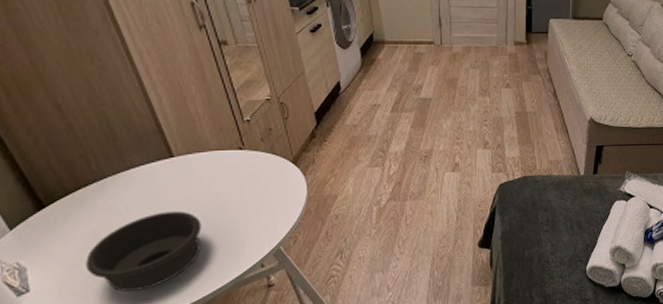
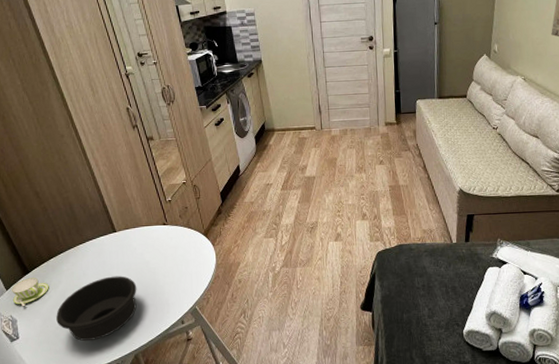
cup: none [18,214,76,251] -> present [12,278,49,307]

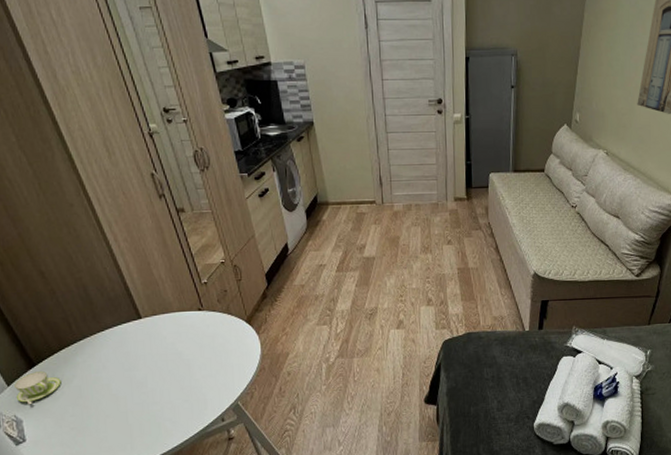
bowl: present [56,276,137,341] -> none [71,368,168,442]

